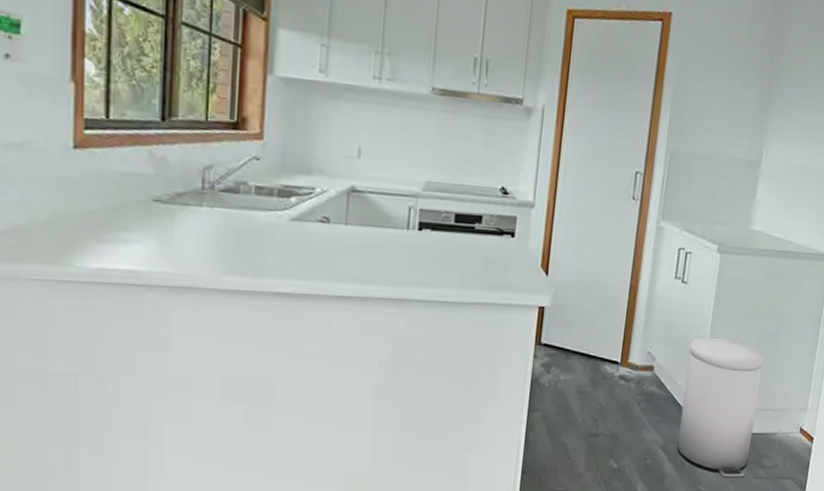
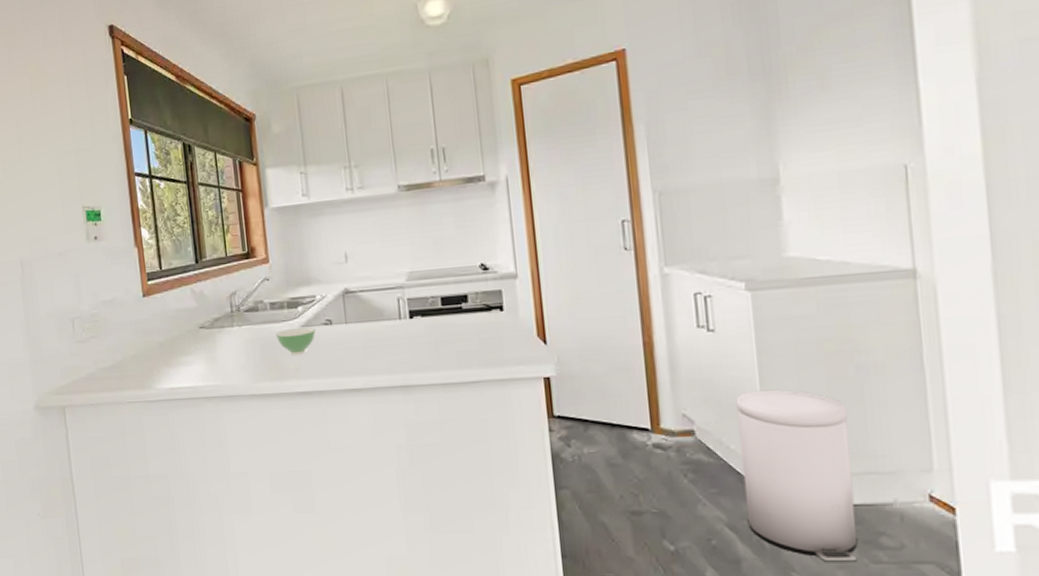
bowl: none [256,220,309,251] -> present [275,327,316,355]

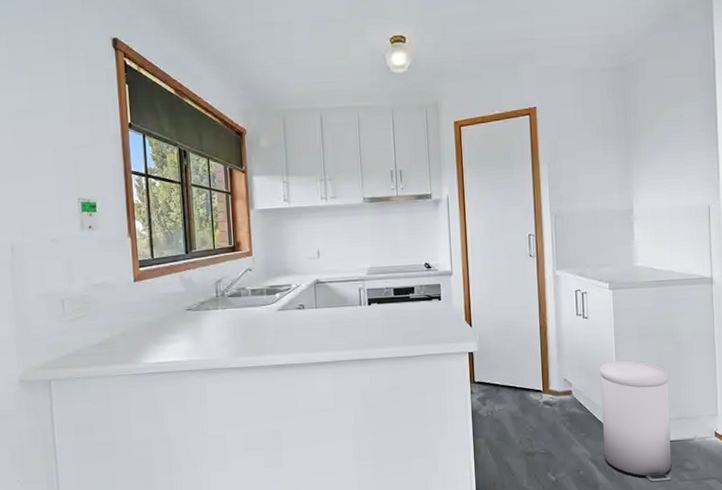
bowl: present [275,327,316,355] -> none [255,311,291,334]

